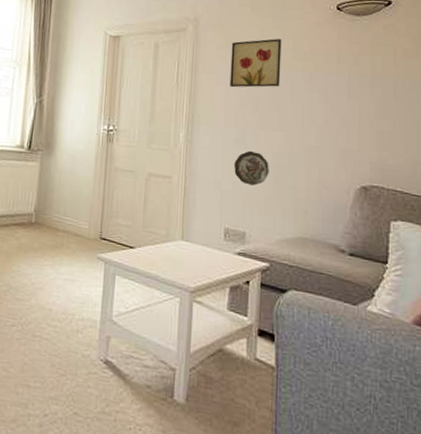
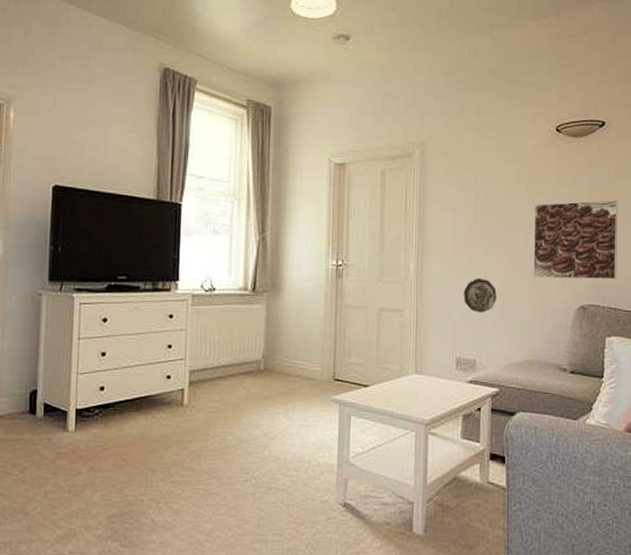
wall art: present [230,38,282,88] -> none [457,162,506,214]
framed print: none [309,79,407,162] -> present [533,199,619,280]

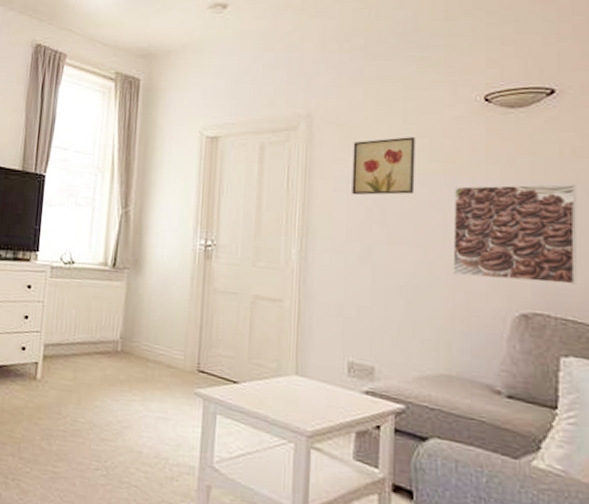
wall art: none [457,162,506,214] -> present [352,137,416,196]
decorative plate: present [464,277,497,313] -> none [359,269,403,312]

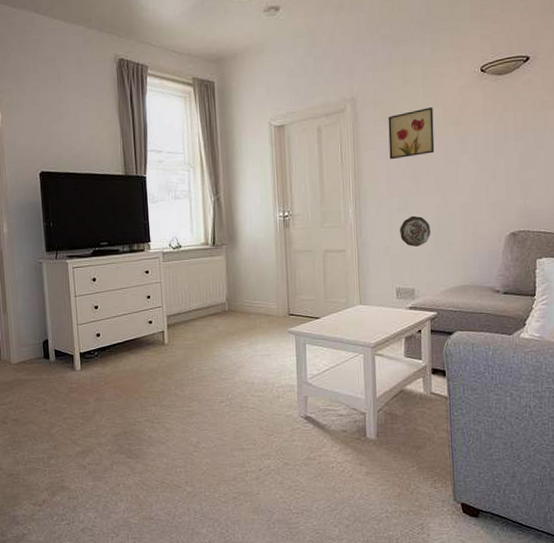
decorative plate: none [359,269,403,312] -> present [400,215,431,247]
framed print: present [453,183,577,285] -> none [462,130,546,211]

